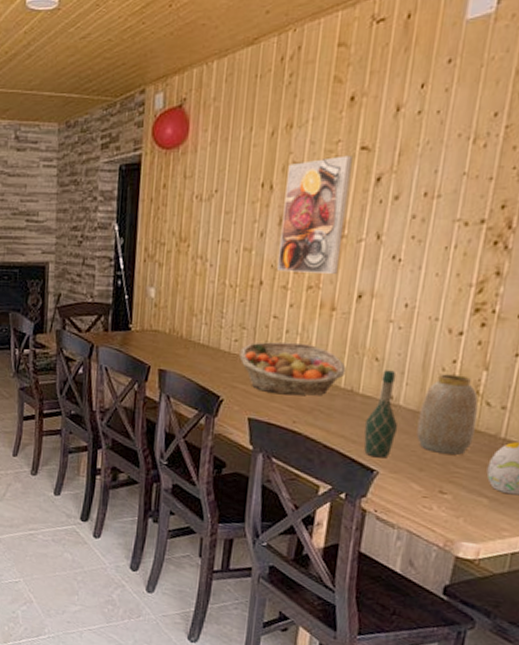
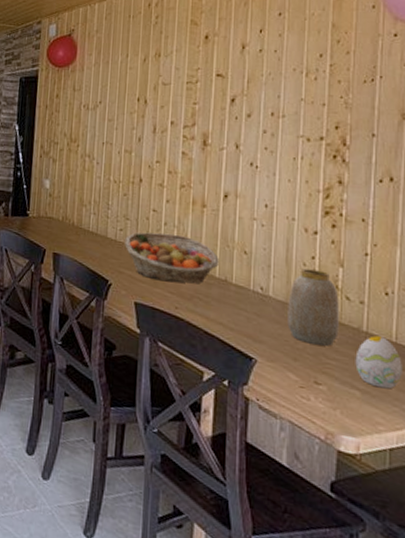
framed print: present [277,155,353,274] -> none [154,80,210,176]
wine bottle: present [364,370,398,458] -> none [240,263,270,347]

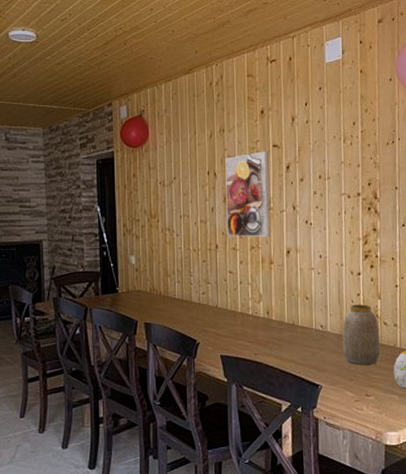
fruit basket: present [125,232,219,284] -> none [208,290,287,333]
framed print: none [154,80,210,176] -> present [225,151,270,237]

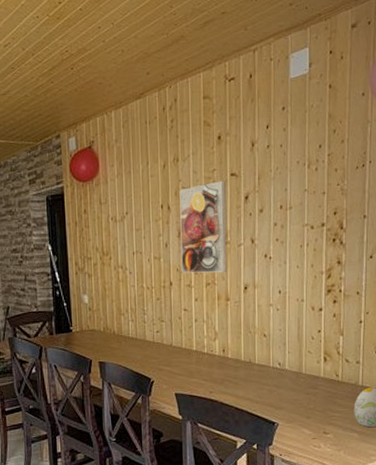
vase: present [342,304,381,365] -> none [301,341,341,403]

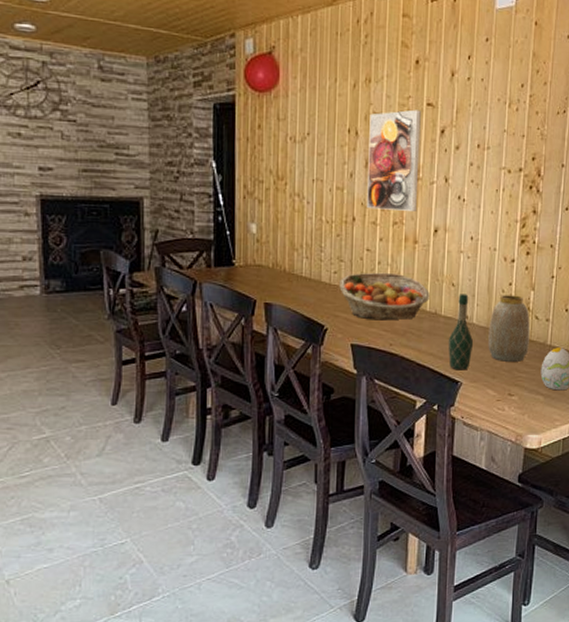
fruit basket: none [162,328,243,372] -> present [339,272,430,321]
wine bottle: none [263,343,288,413] -> present [448,294,474,370]
vase: none [301,341,341,403] -> present [488,295,530,362]

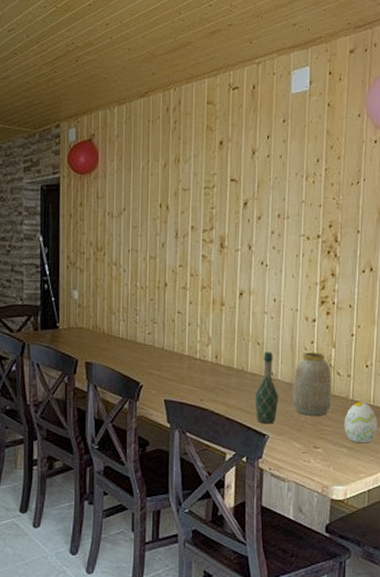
fruit basket: present [339,272,430,321] -> none [153,333,236,377]
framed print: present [367,109,421,211] -> none [177,185,225,276]

